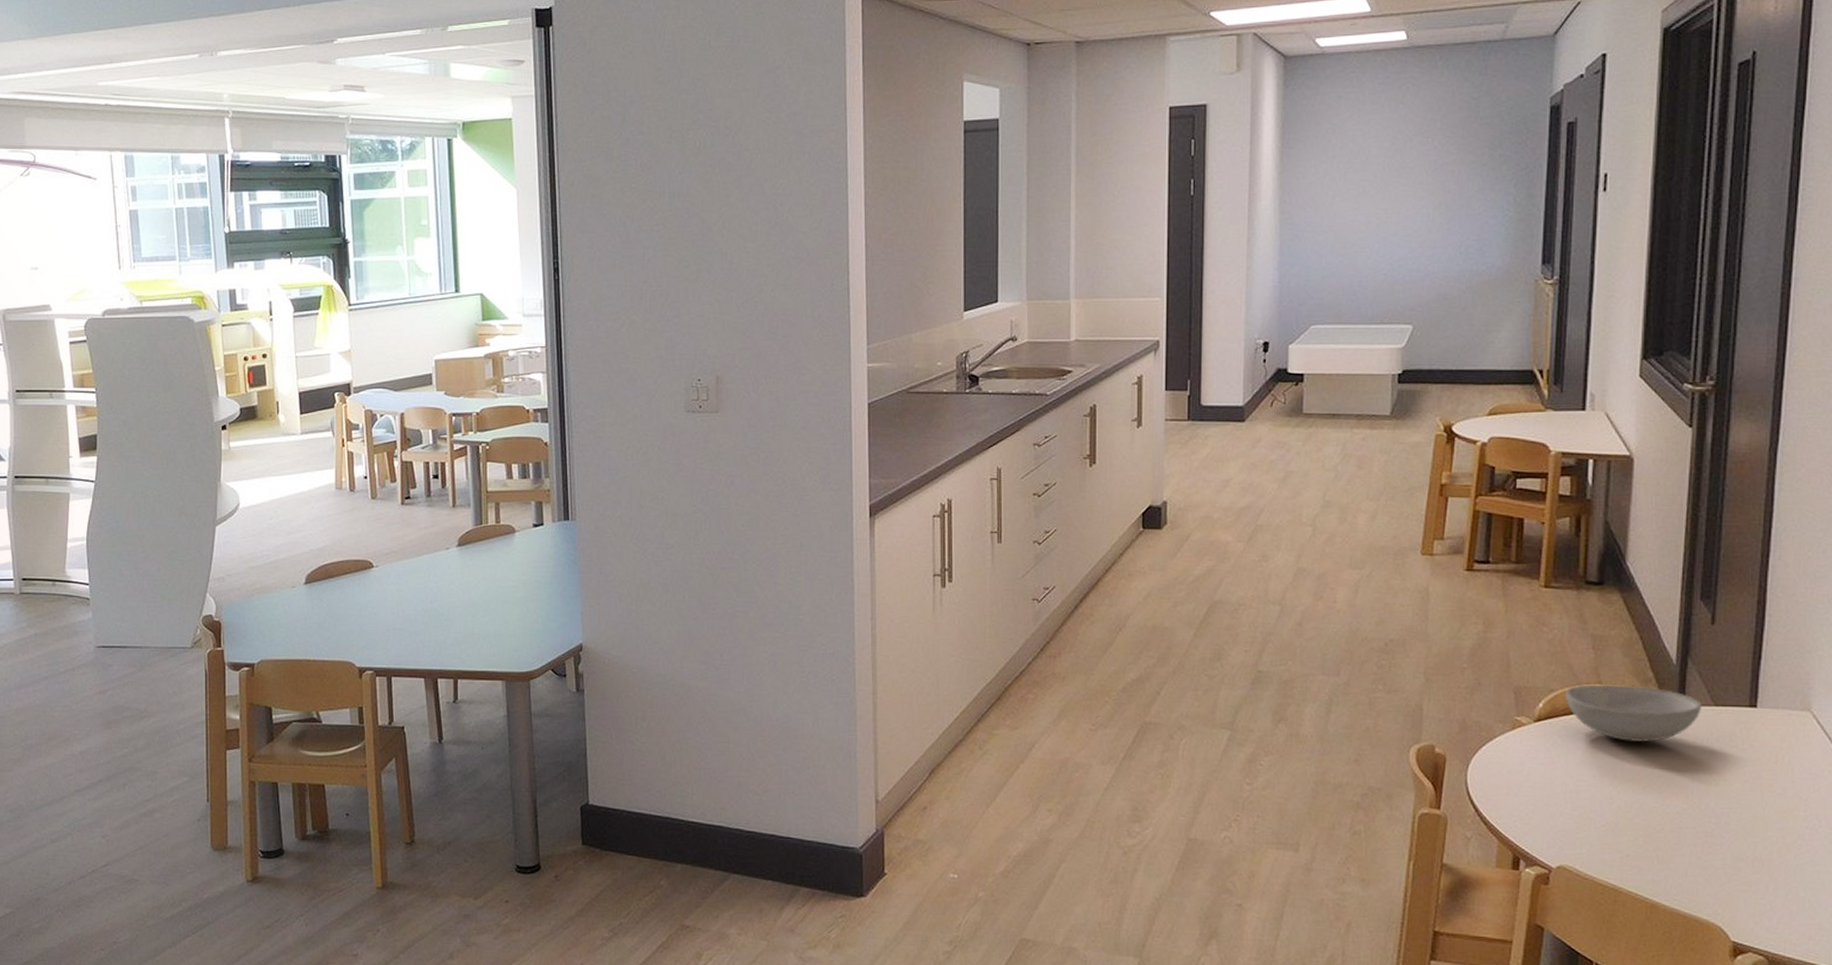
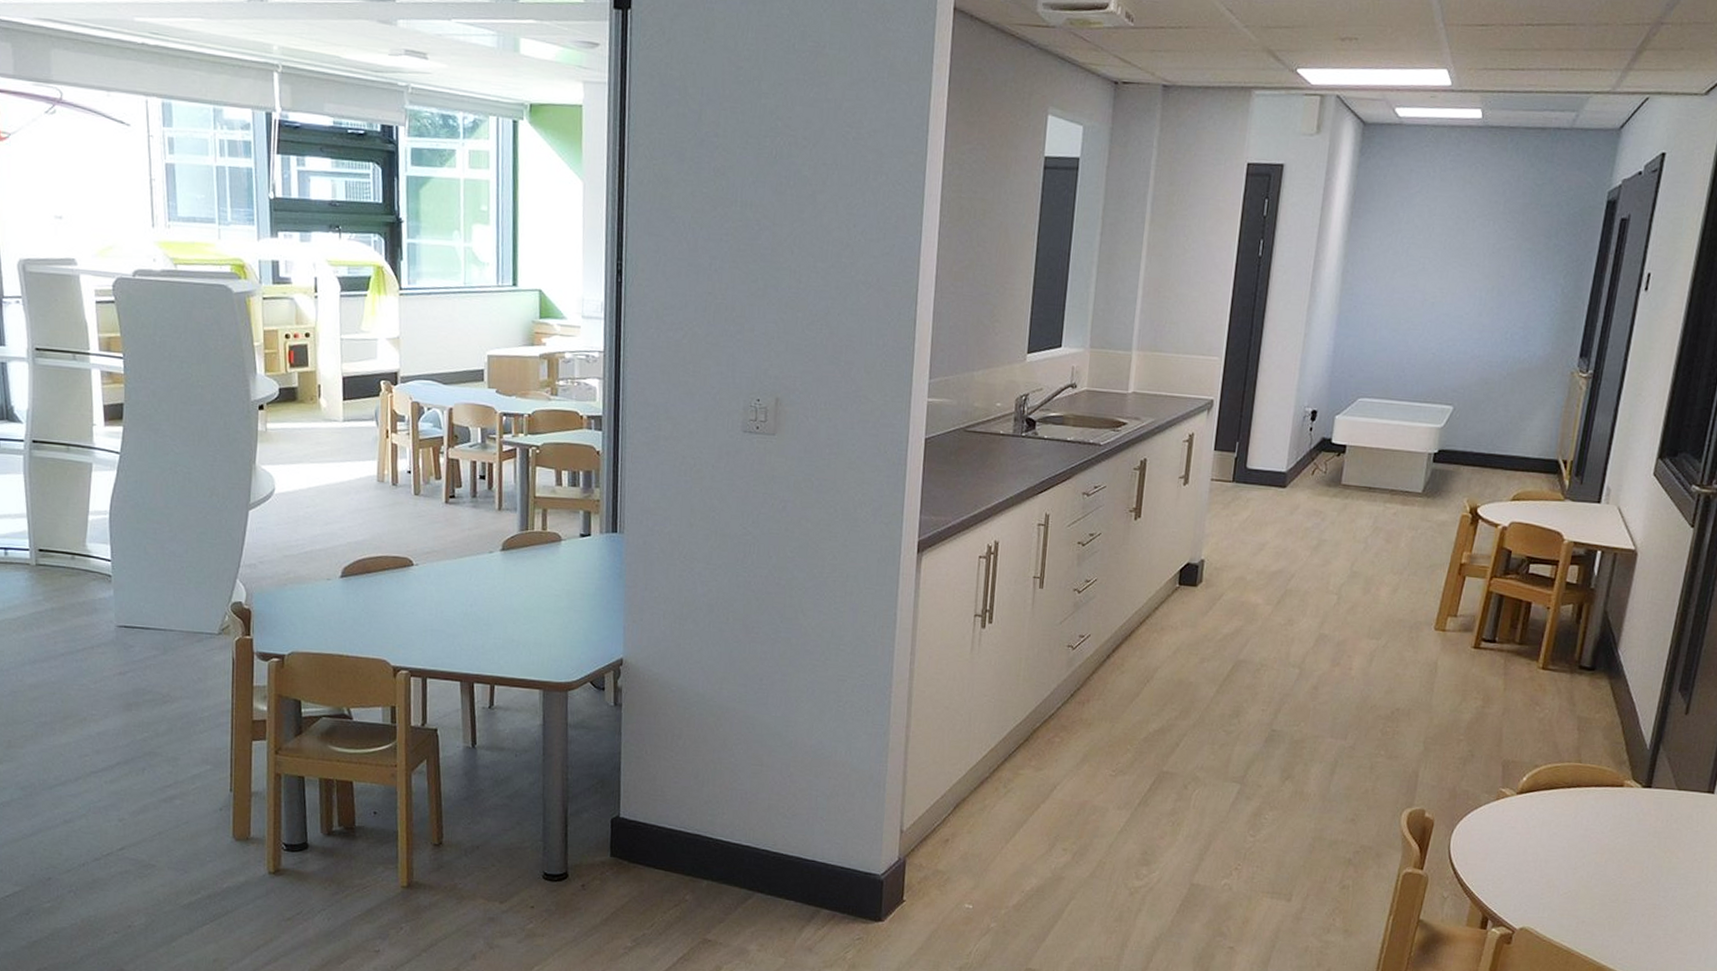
bowl: present [1566,684,1702,743] -> none [1547,763,1667,820]

